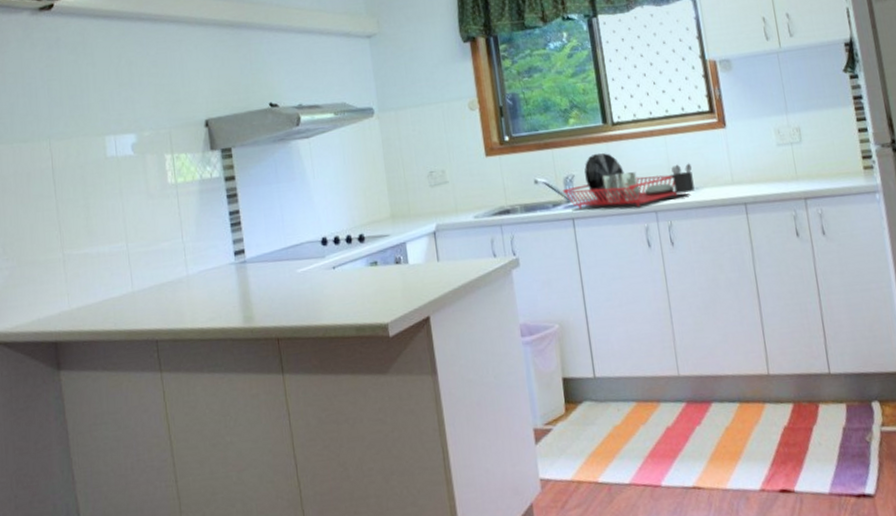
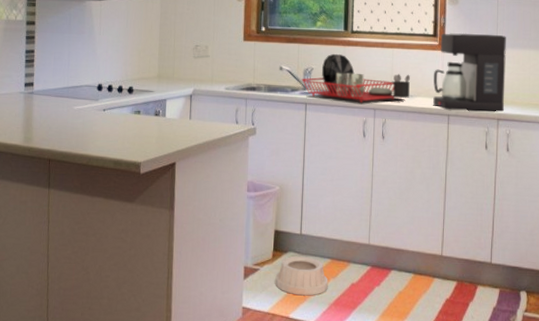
pet bowl: none [573,403,639,454] -> present [275,256,328,296]
coffee maker: none [718,98,810,199] -> present [433,33,506,112]

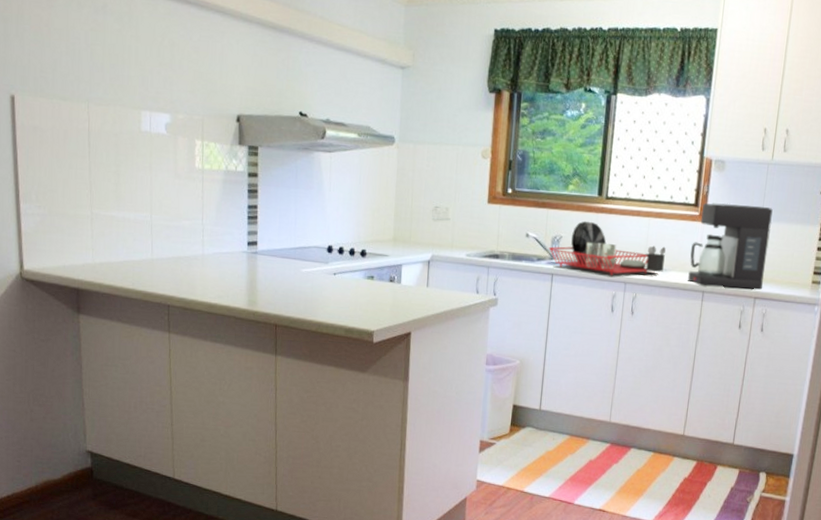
pet bowl: present [275,256,328,296] -> none [511,431,566,471]

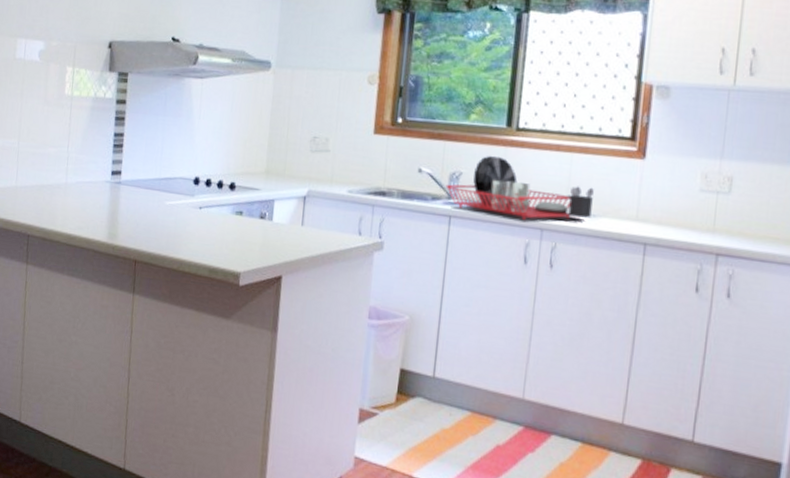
coffee maker: present [688,203,773,291] -> none [624,136,738,245]

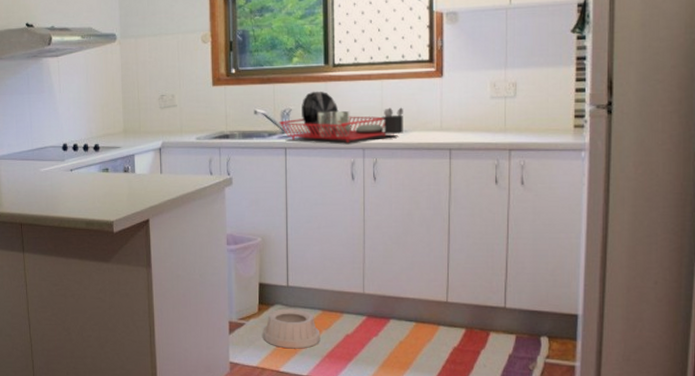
pet bowl: none [397,402,466,454] -> present [263,308,320,349]

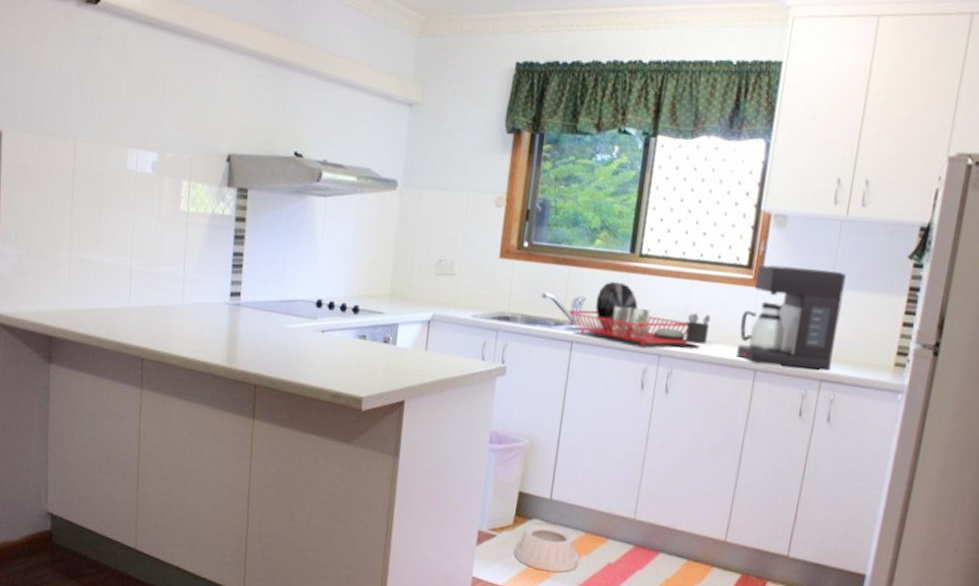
coffee maker: none [431,53,518,145] -> present [736,265,846,372]

